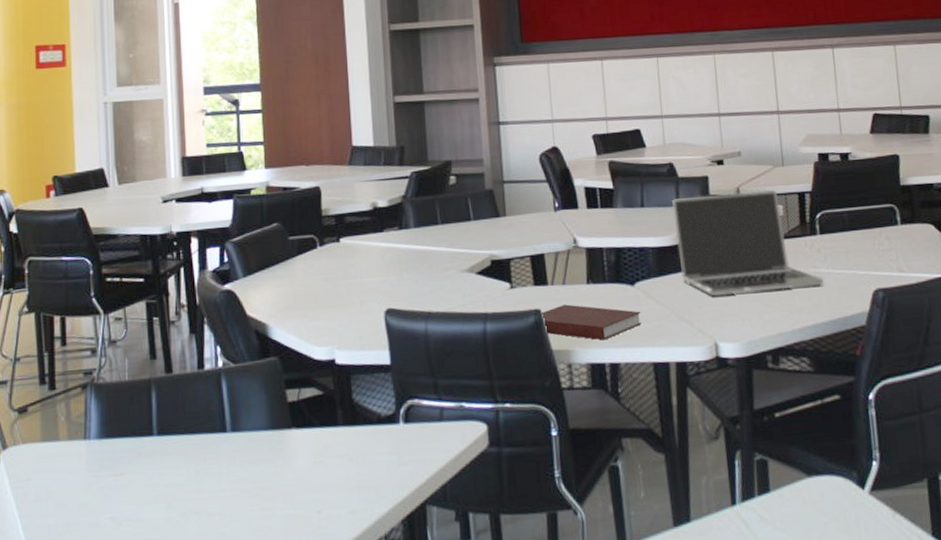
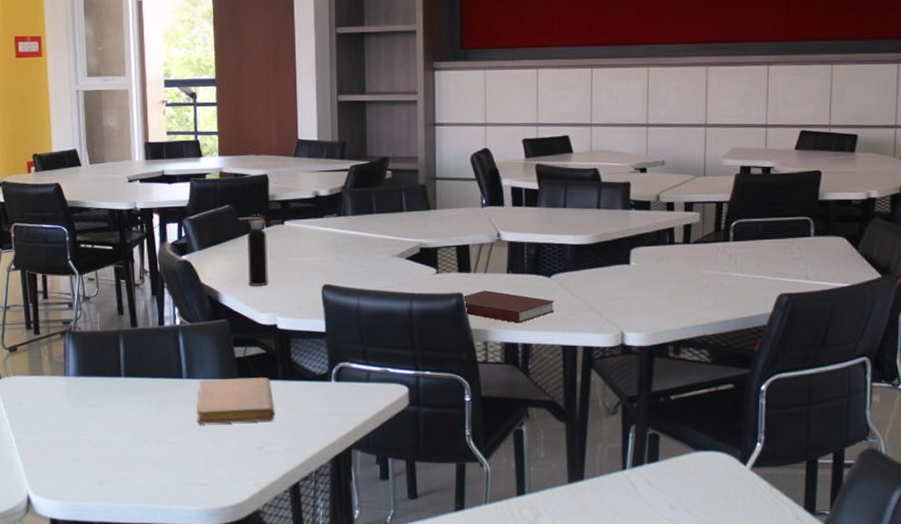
notebook: none [244,423,336,489] -> present [197,376,275,425]
water bottle: none [298,231,325,316] -> present [247,214,269,287]
laptop: present [671,189,823,296] -> none [592,197,731,290]

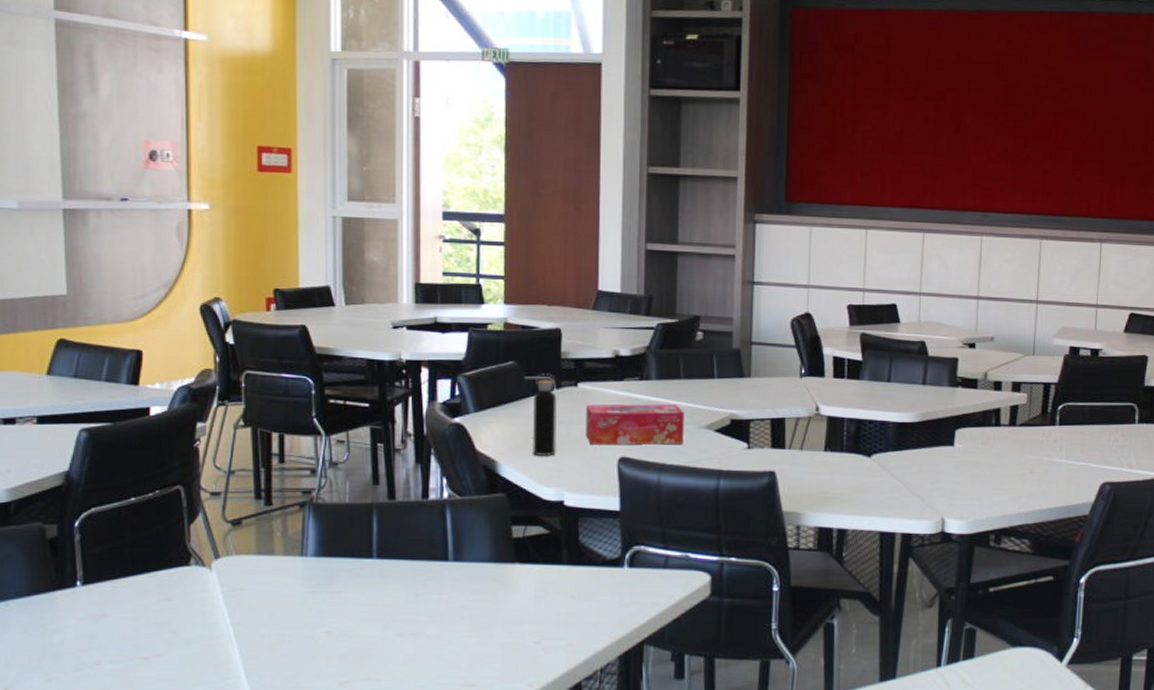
notebook: present [197,376,275,425] -> none [464,560,557,616]
tissue box: none [292,237,379,275] -> present [586,404,684,445]
notebook: present [463,290,555,323] -> none [776,469,874,506]

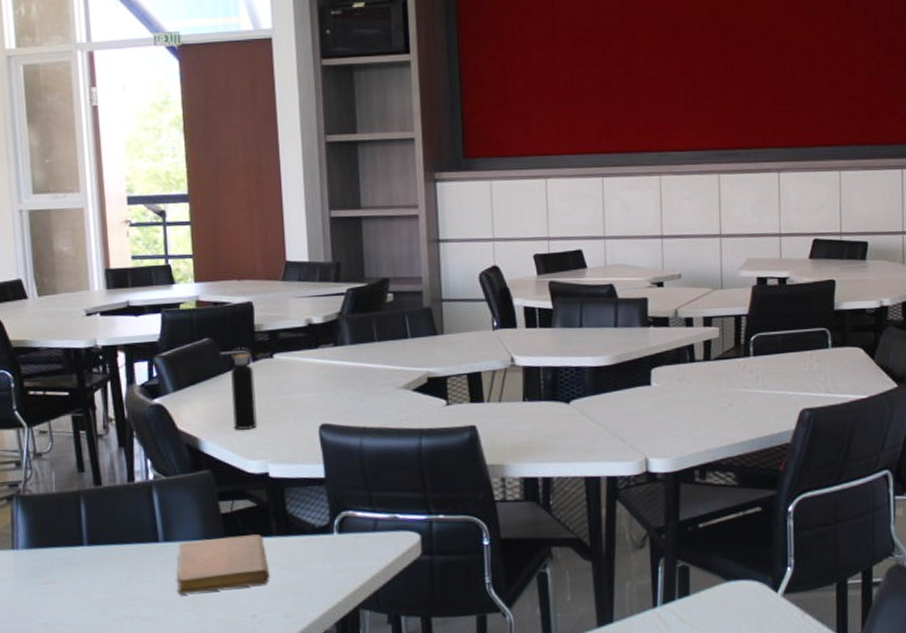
notebook: none [464,560,557,616] -> present [177,534,270,595]
tissue box: present [586,404,684,445] -> none [283,368,383,415]

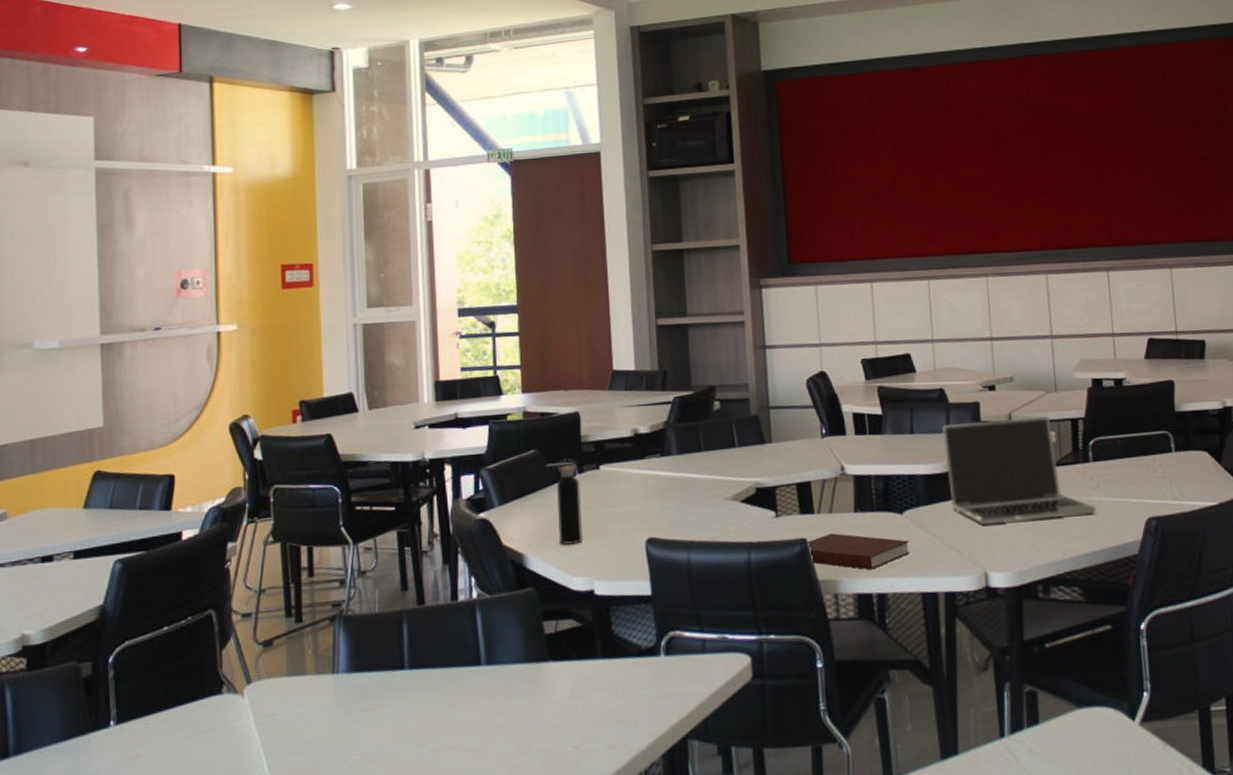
notebook: present [177,534,270,595] -> none [499,656,595,724]
notebook: none [477,421,575,456] -> present [808,533,910,570]
laptop: none [610,312,753,414] -> present [941,416,1096,524]

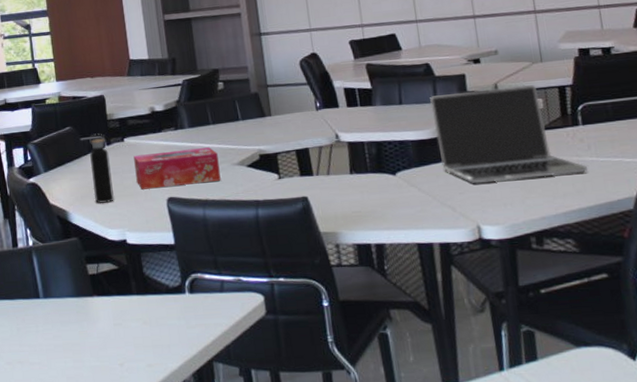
tissue box: none [609,478,710,528] -> present [133,147,221,190]
notebook: present [808,533,910,570] -> none [309,192,405,224]

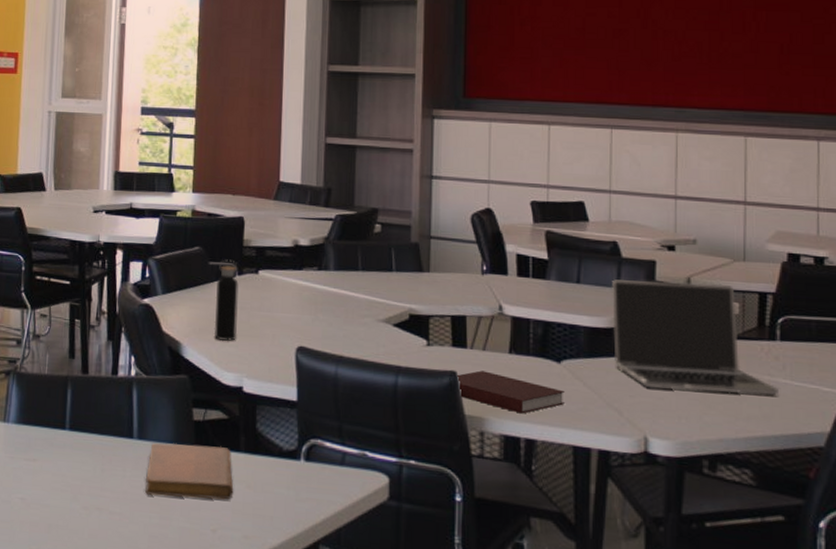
notebook: none [56,292,133,344] -> present [145,443,234,500]
tissue box: present [133,147,221,190] -> none [265,292,362,337]
notebook: none [309,192,405,224] -> present [457,370,565,414]

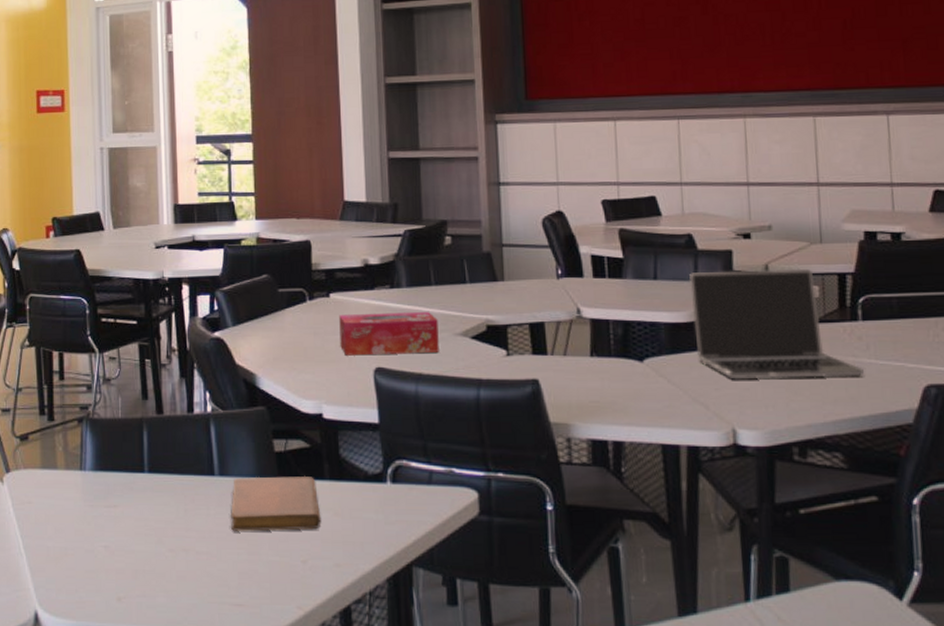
water bottle: present [214,259,239,342] -> none [287,285,313,369]
tissue box: none [265,292,362,337] -> present [339,312,439,356]
notebook: present [457,370,565,414] -> none [540,376,650,416]

